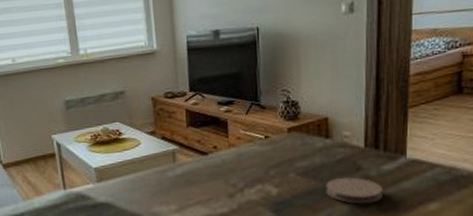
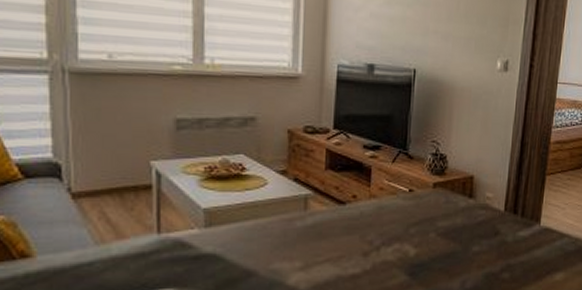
coaster: present [326,177,383,204] -> none [464,241,517,271]

